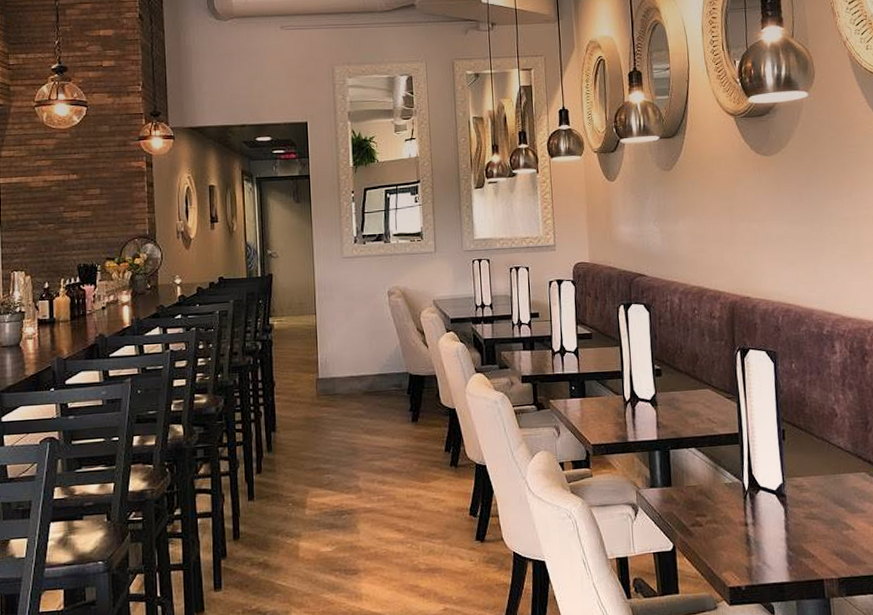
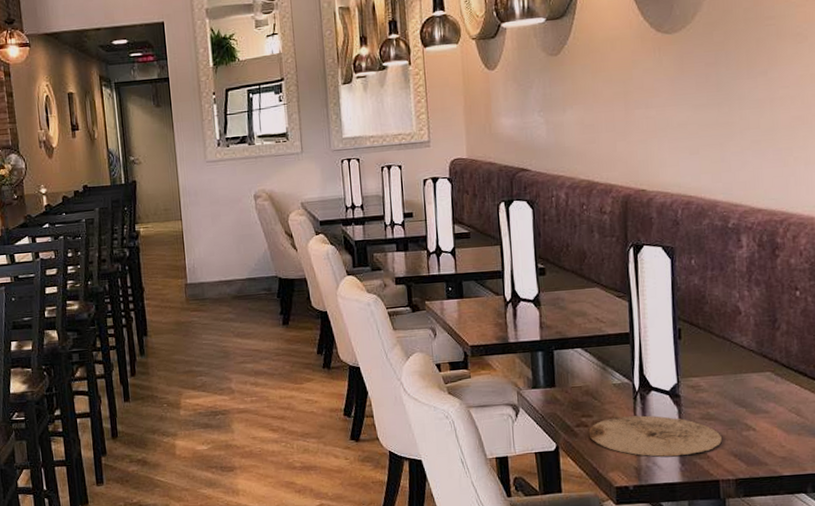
plate: none [703,515,825,557] -> present [588,415,722,457]

